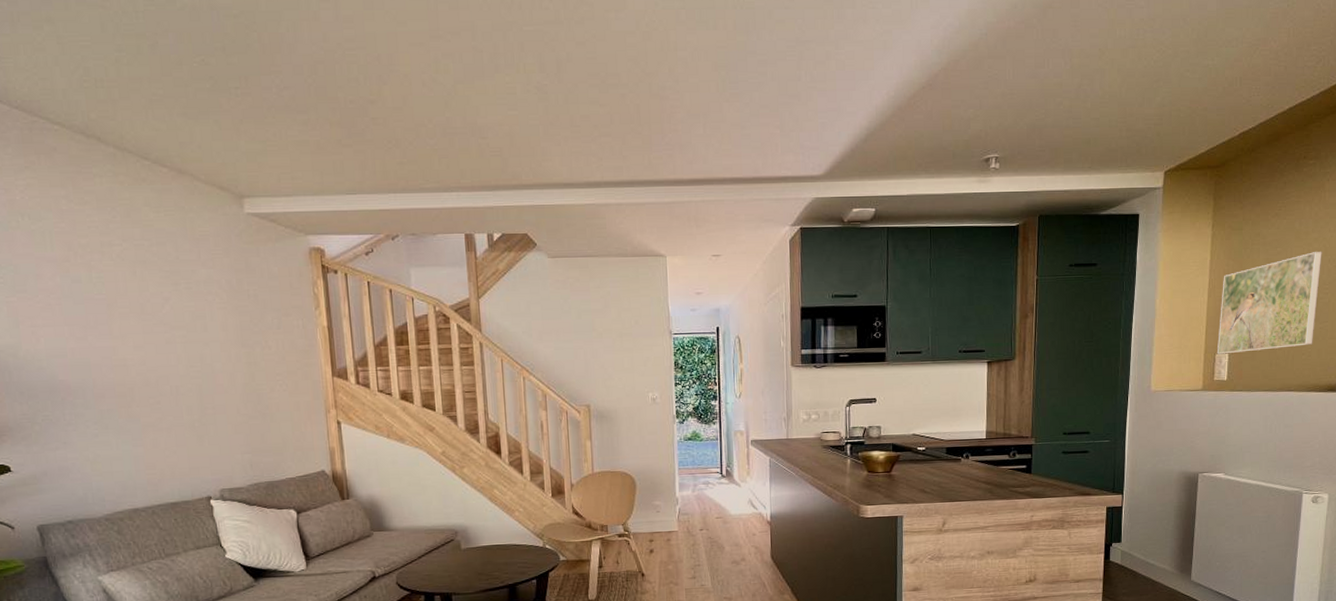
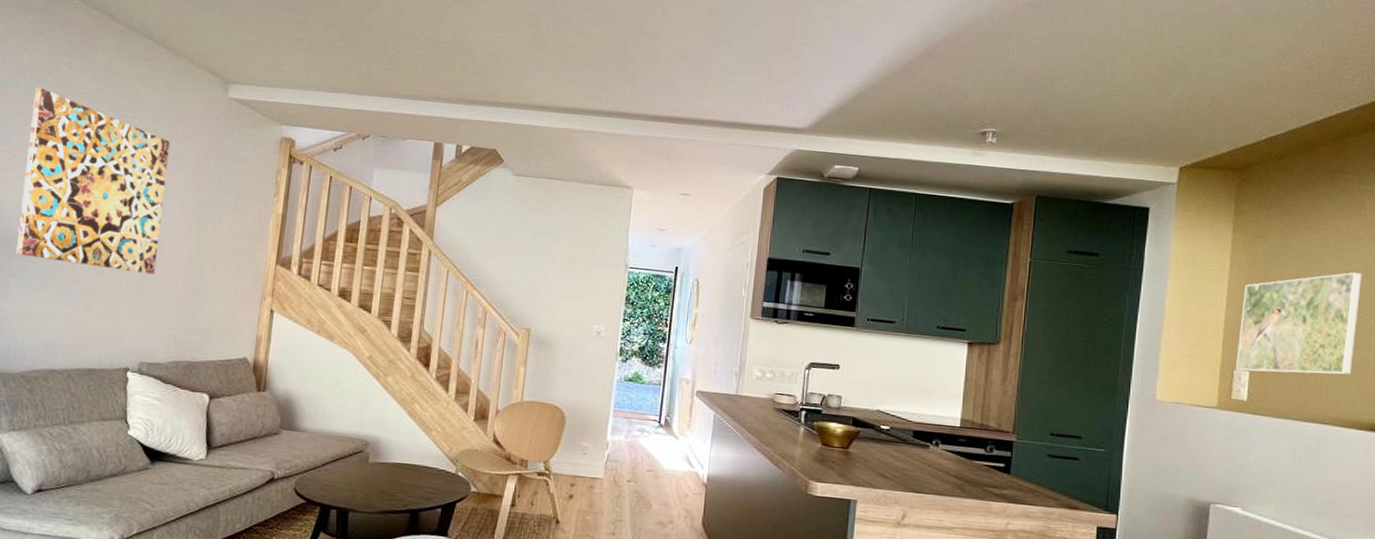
wall art: none [38,225,213,404] -> present [16,87,171,275]

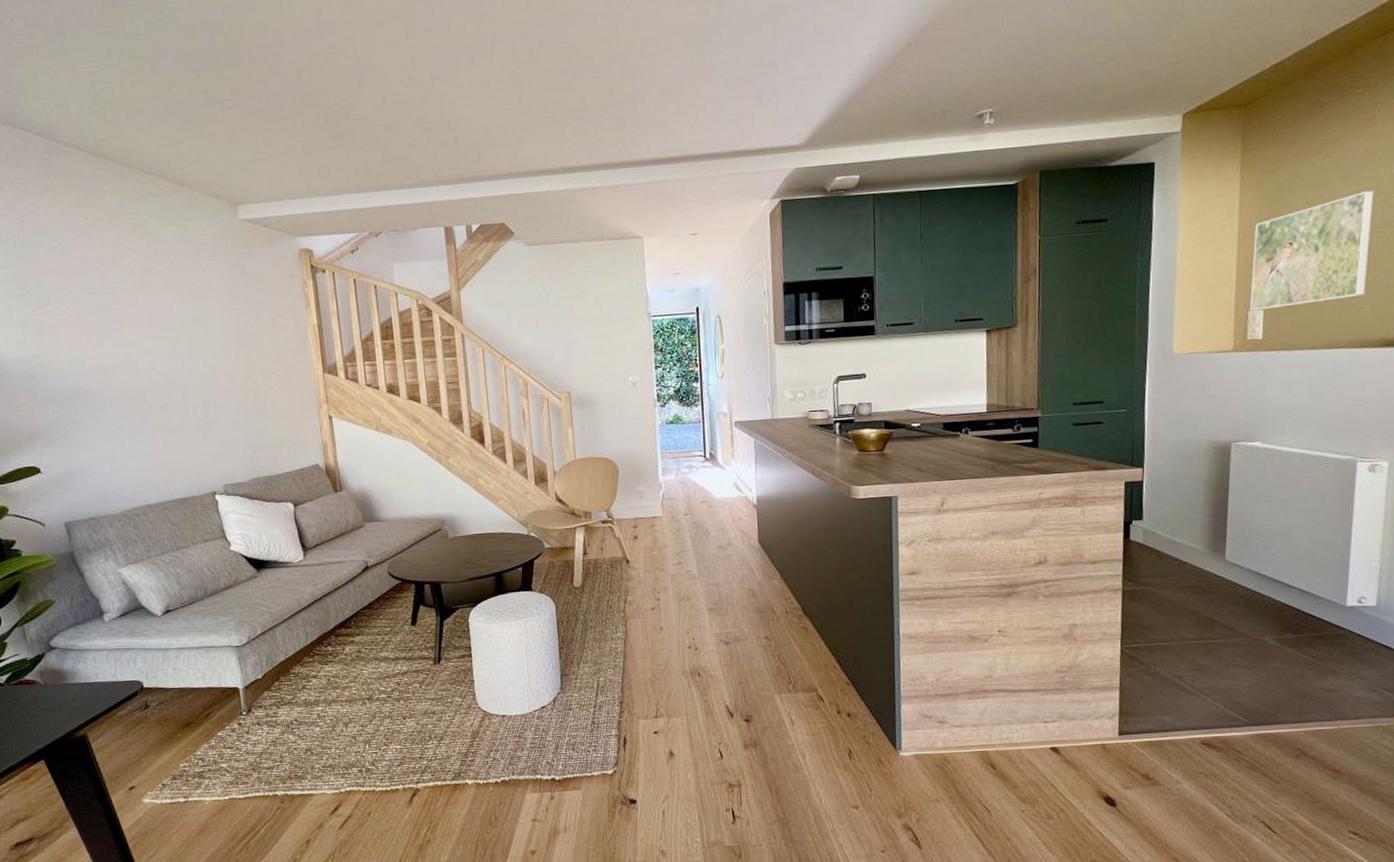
wall art: present [16,87,171,275] -> none [58,242,216,407]

